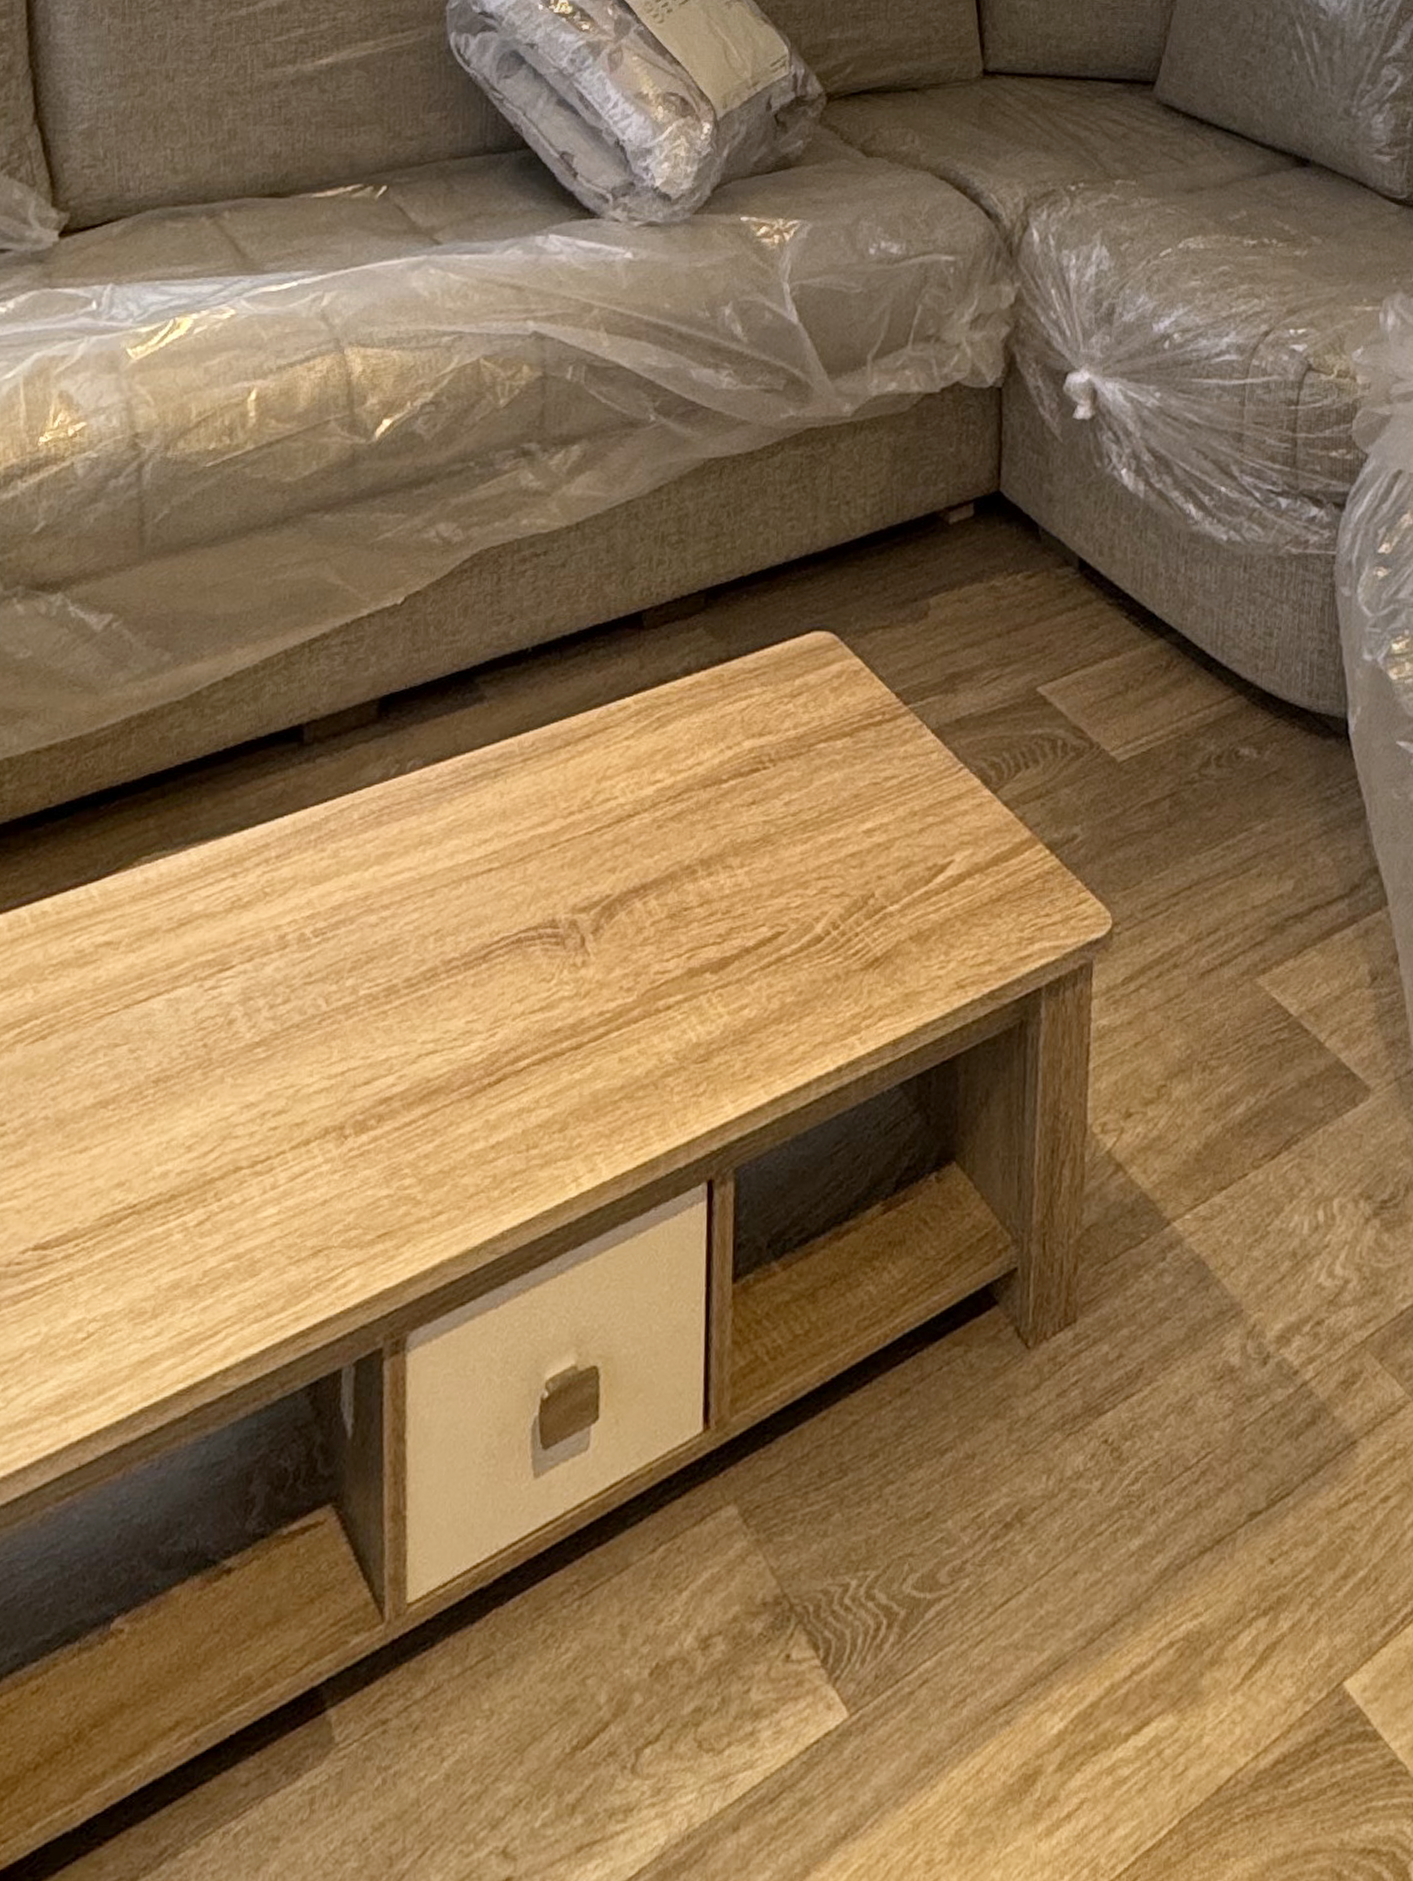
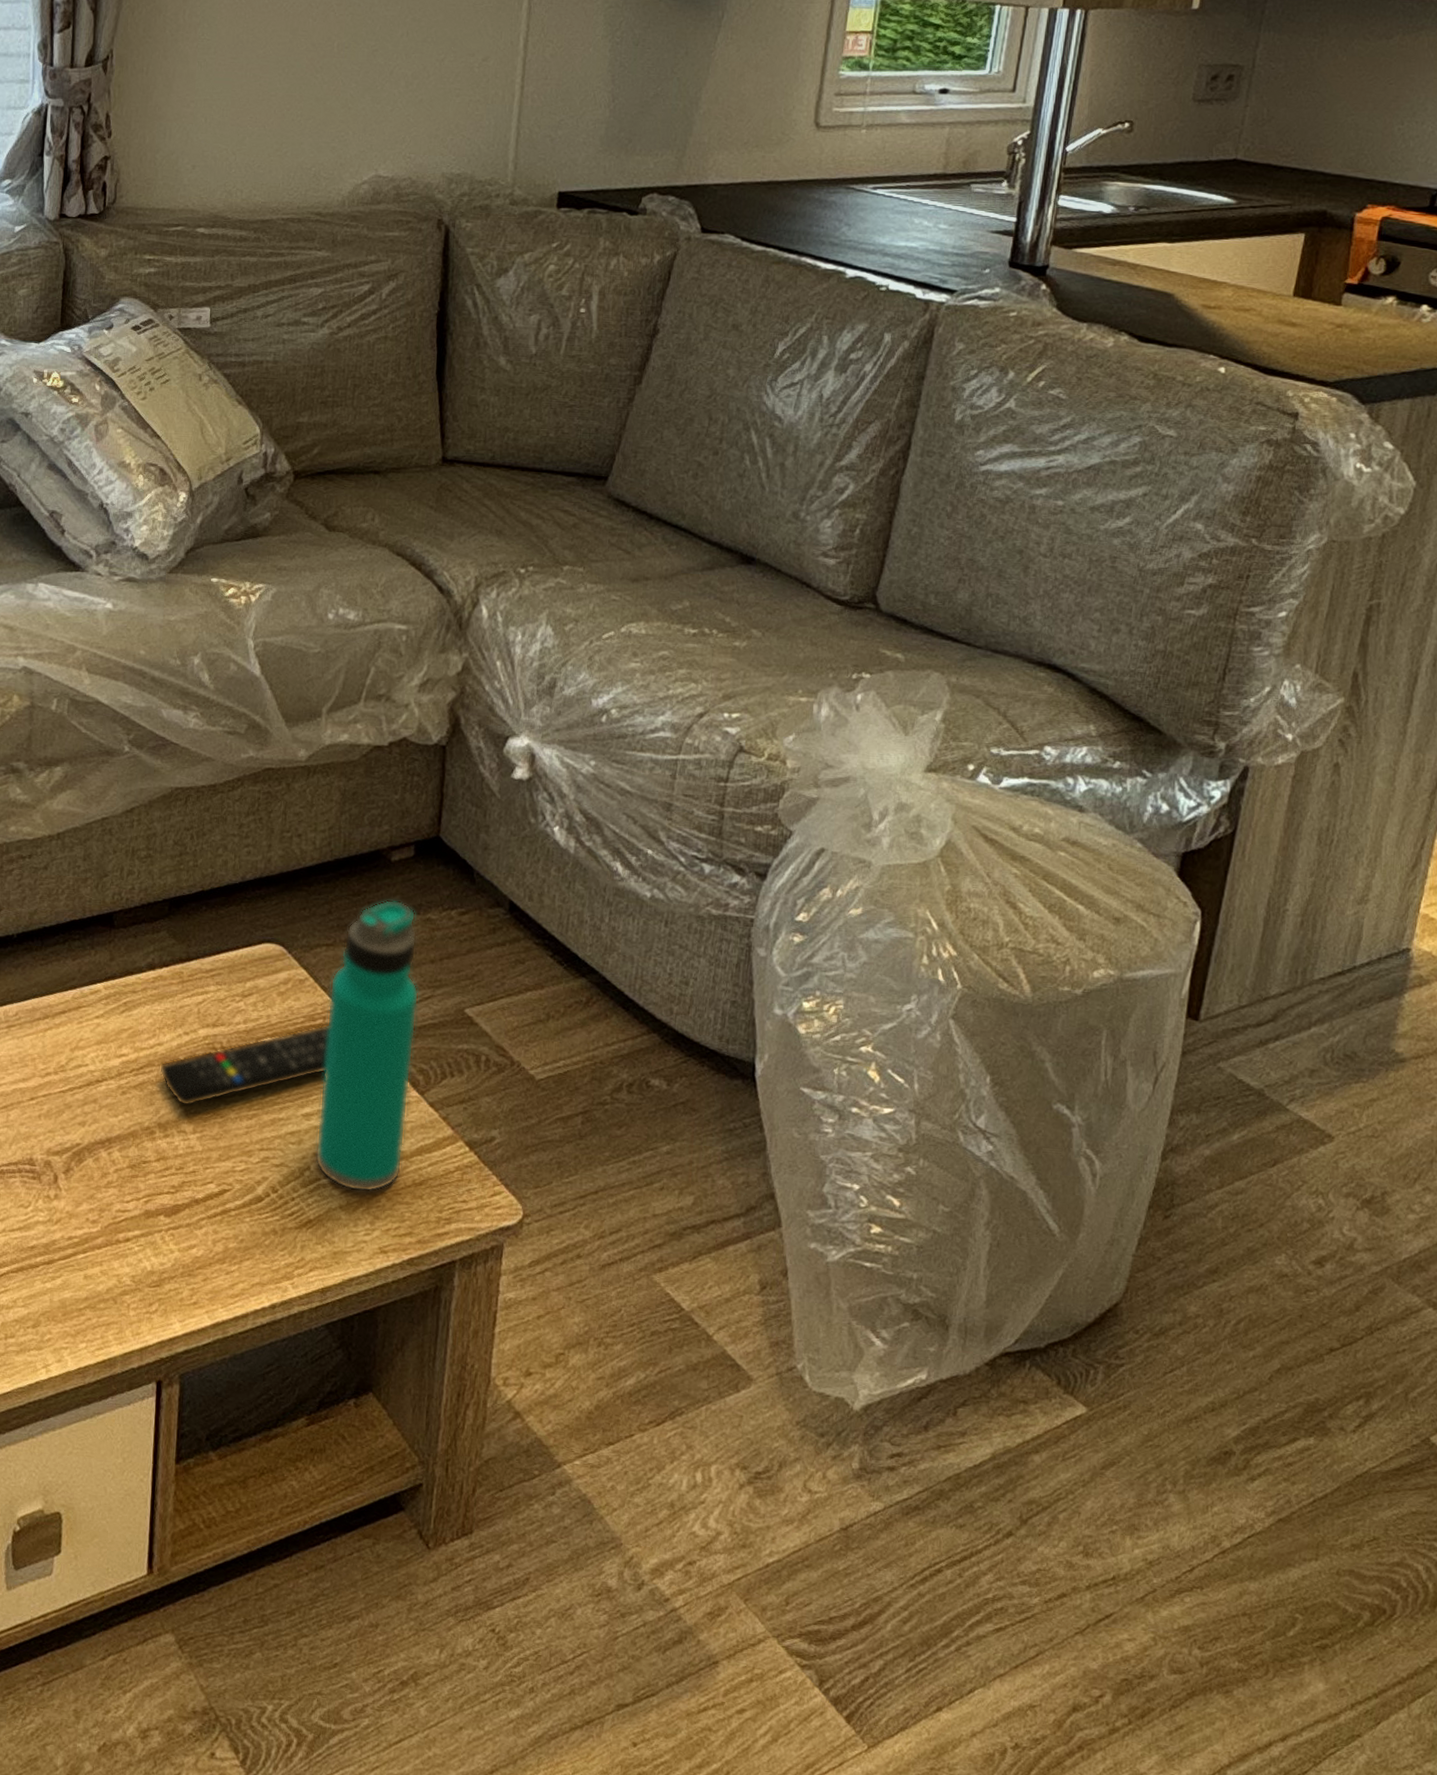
remote control: none [699,718,889,836] -> present [159,1022,329,1107]
water bottle: none [880,568,986,917] -> present [315,899,419,1193]

